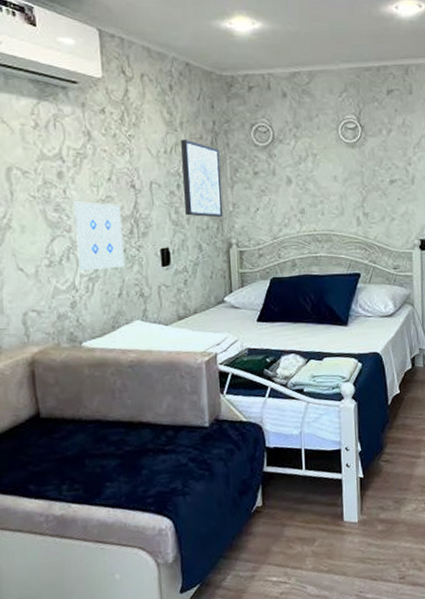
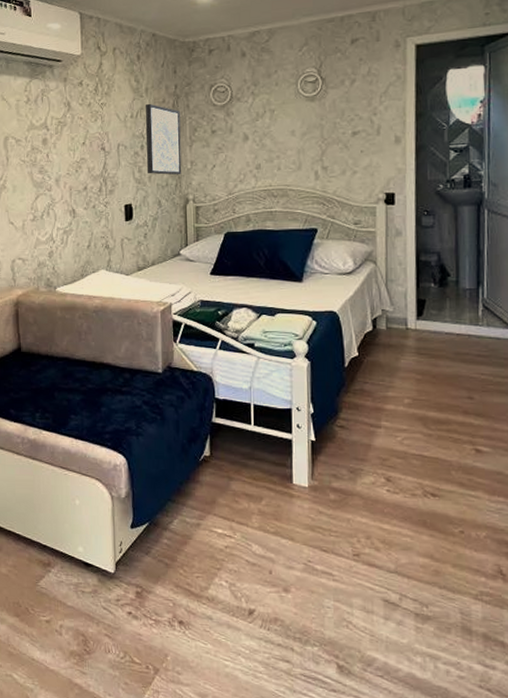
wall art: present [74,201,126,270] -> none [55,164,94,224]

